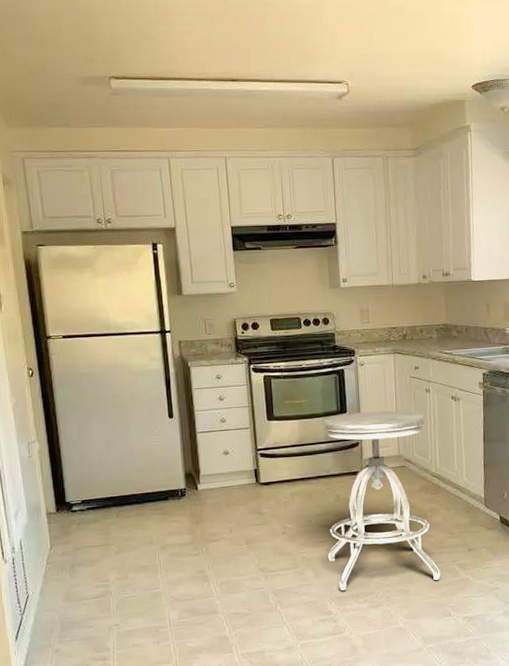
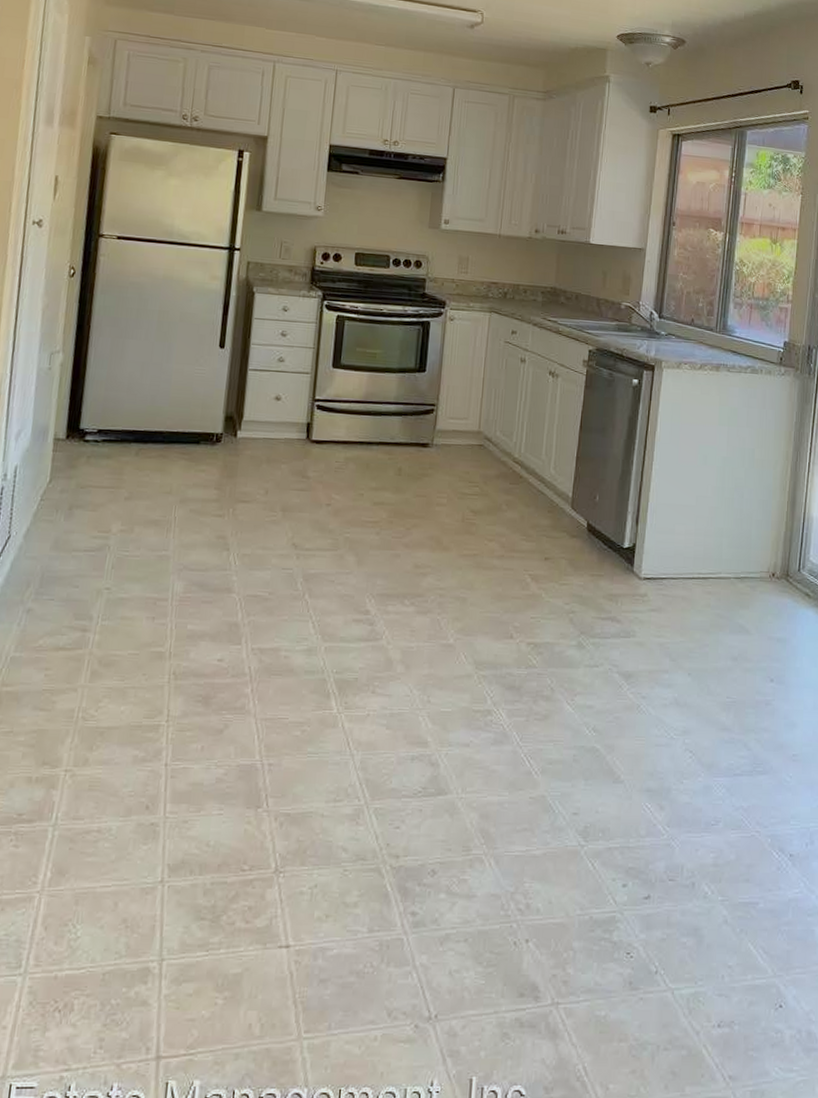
stool: present [323,410,441,591] -> none [376,373,515,591]

